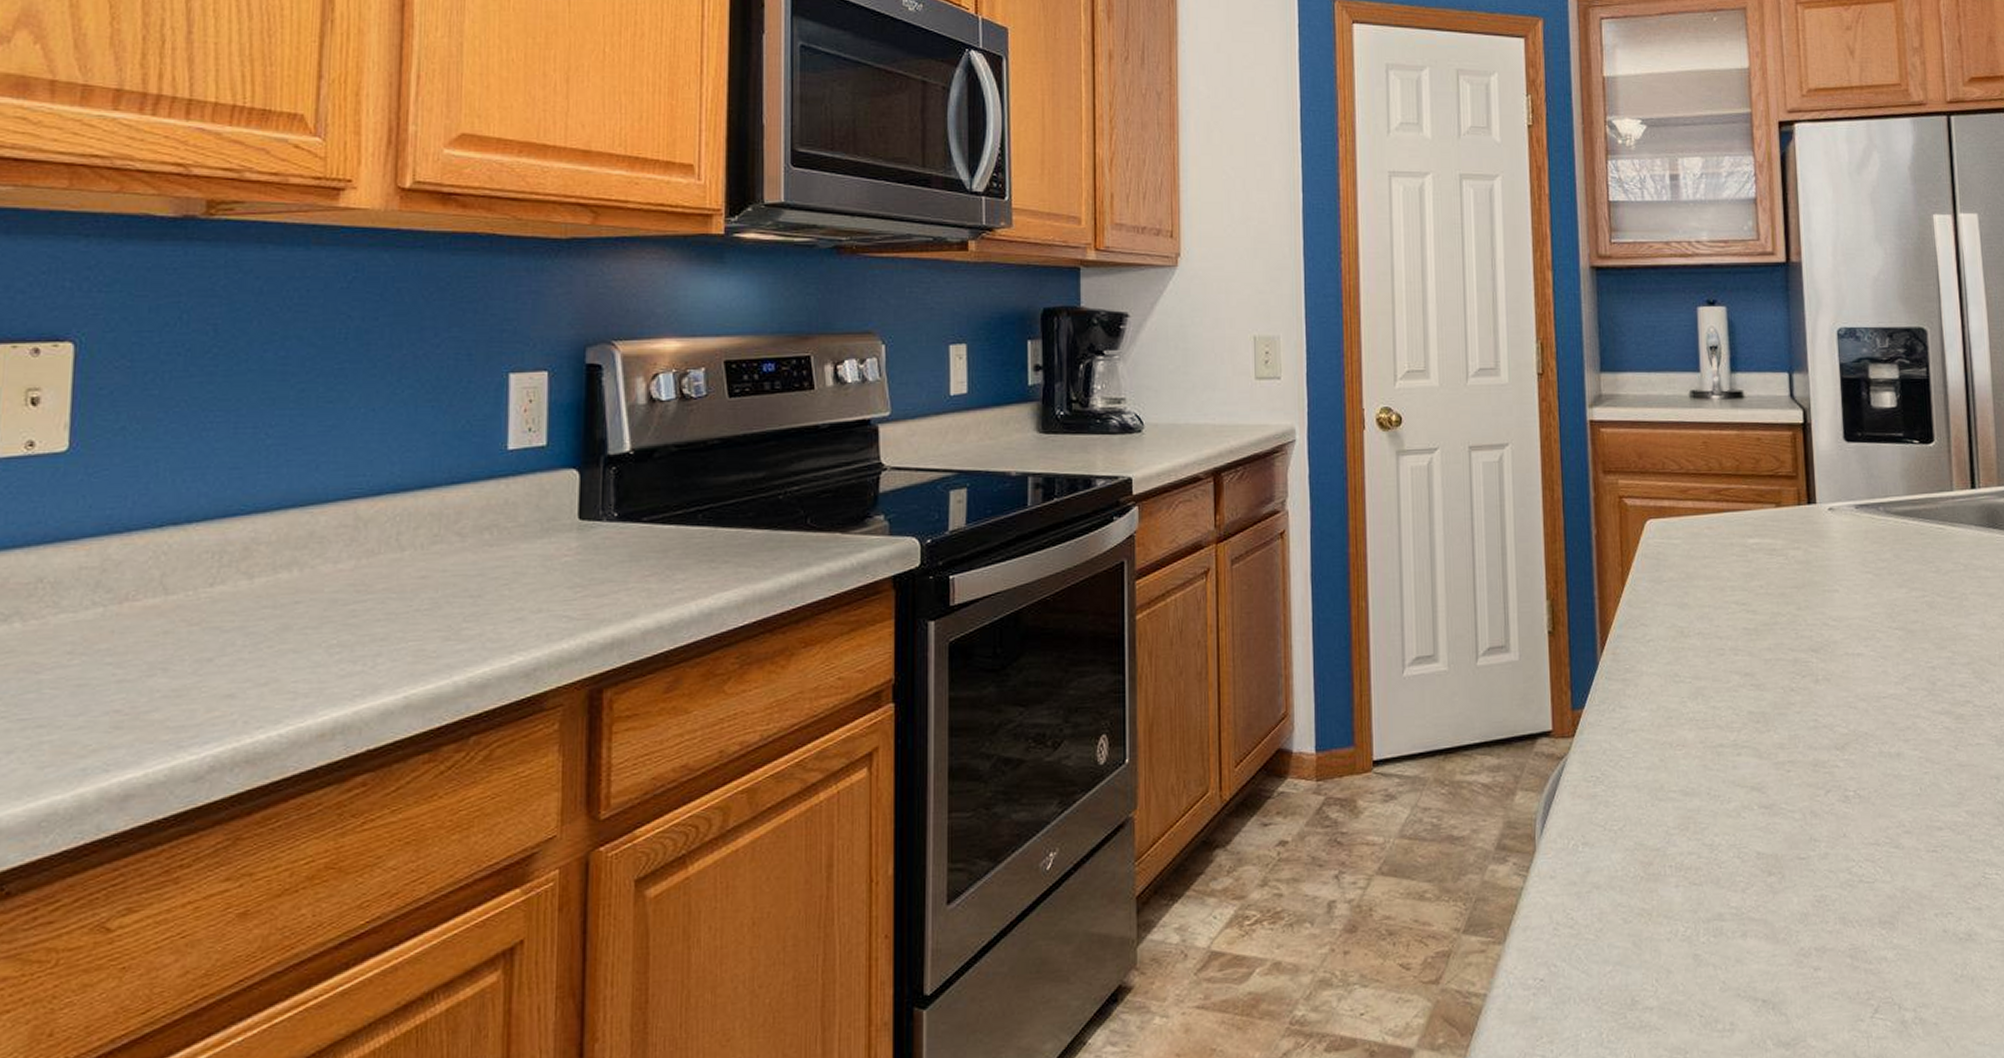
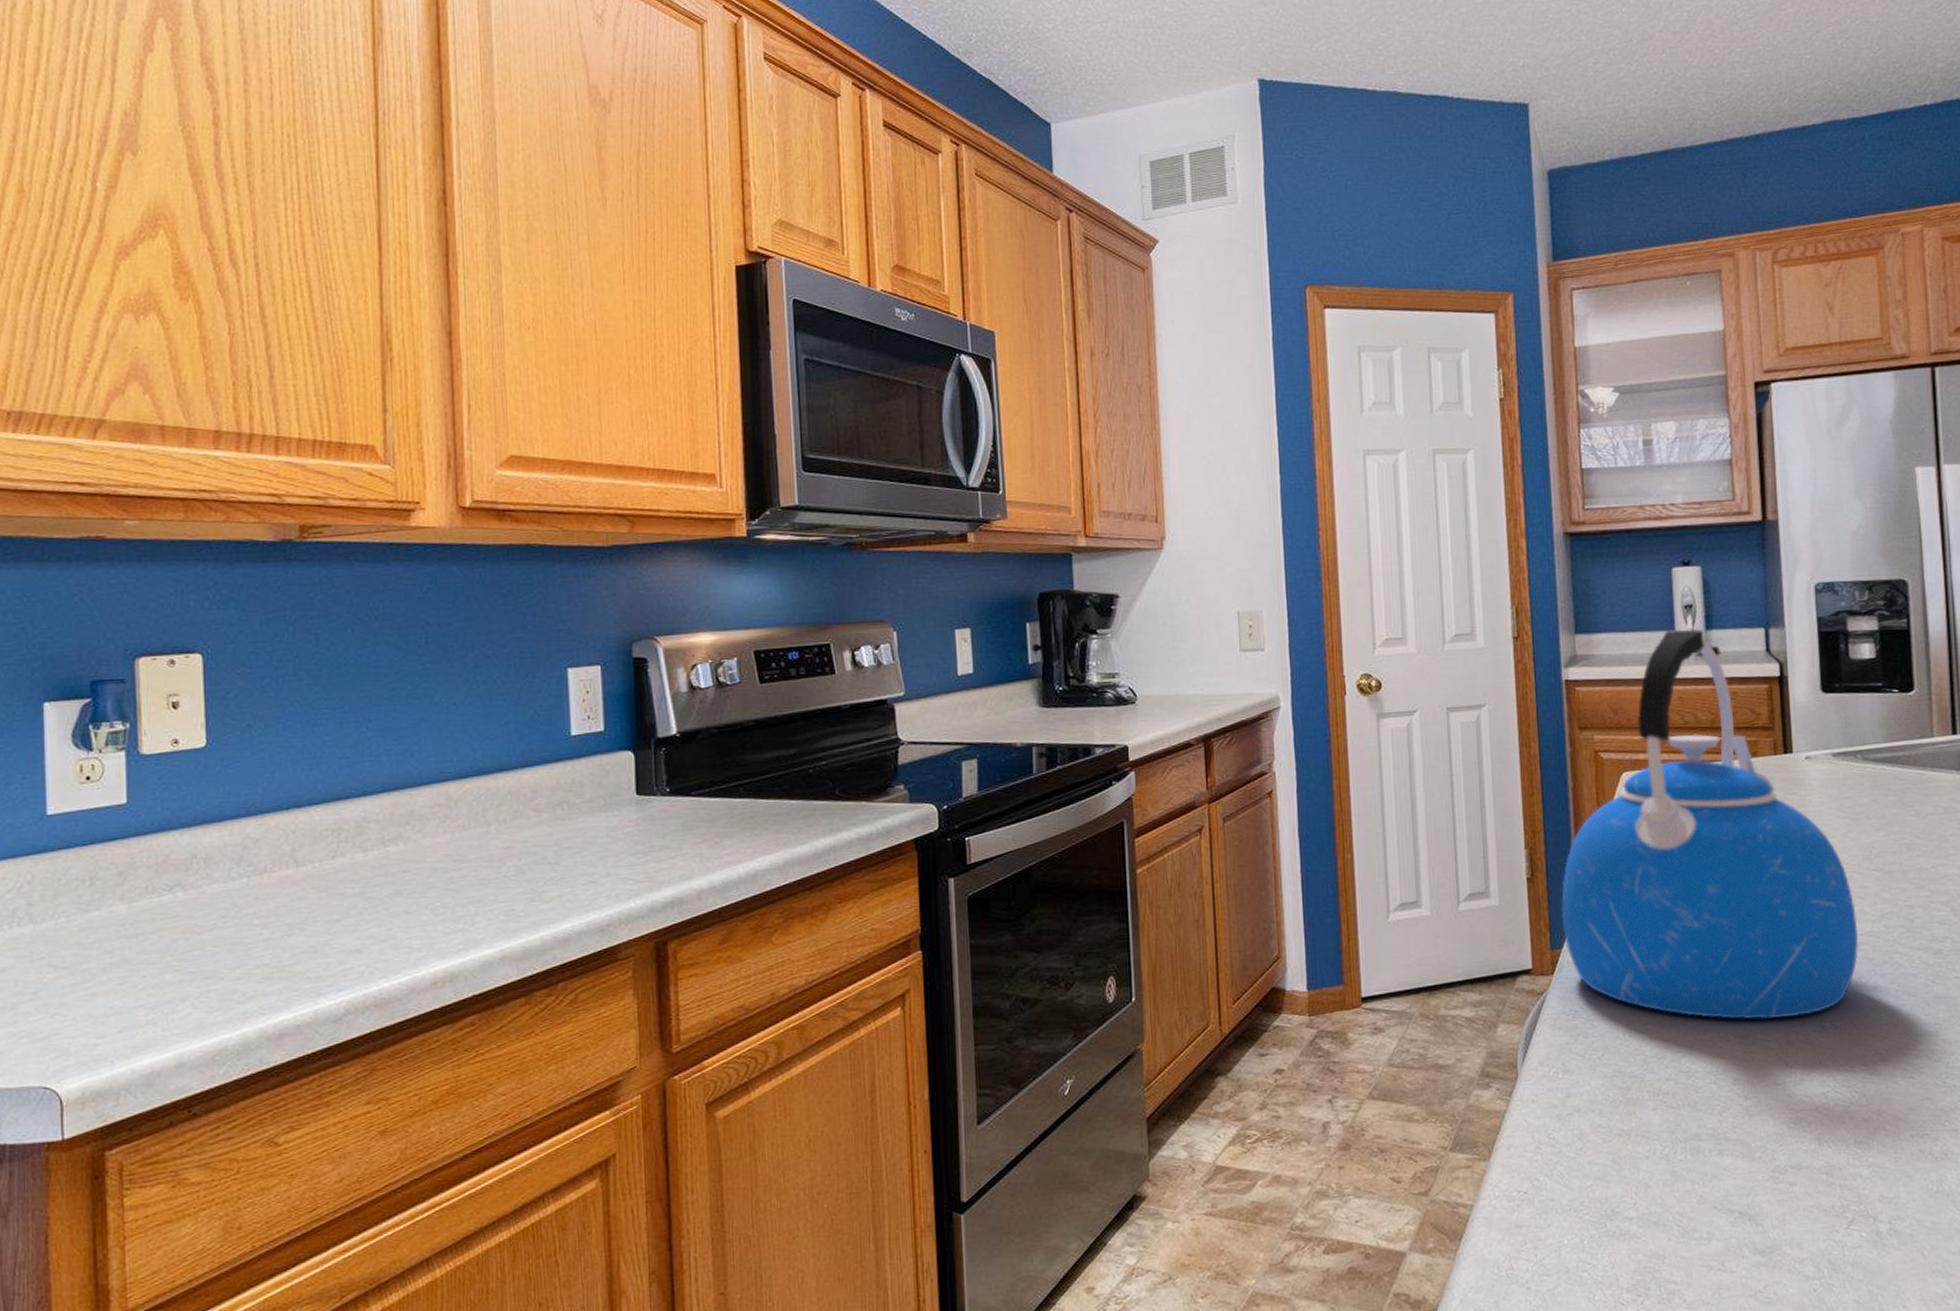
kettle: none [1583,371,1882,788] -> present [1561,628,1859,1020]

